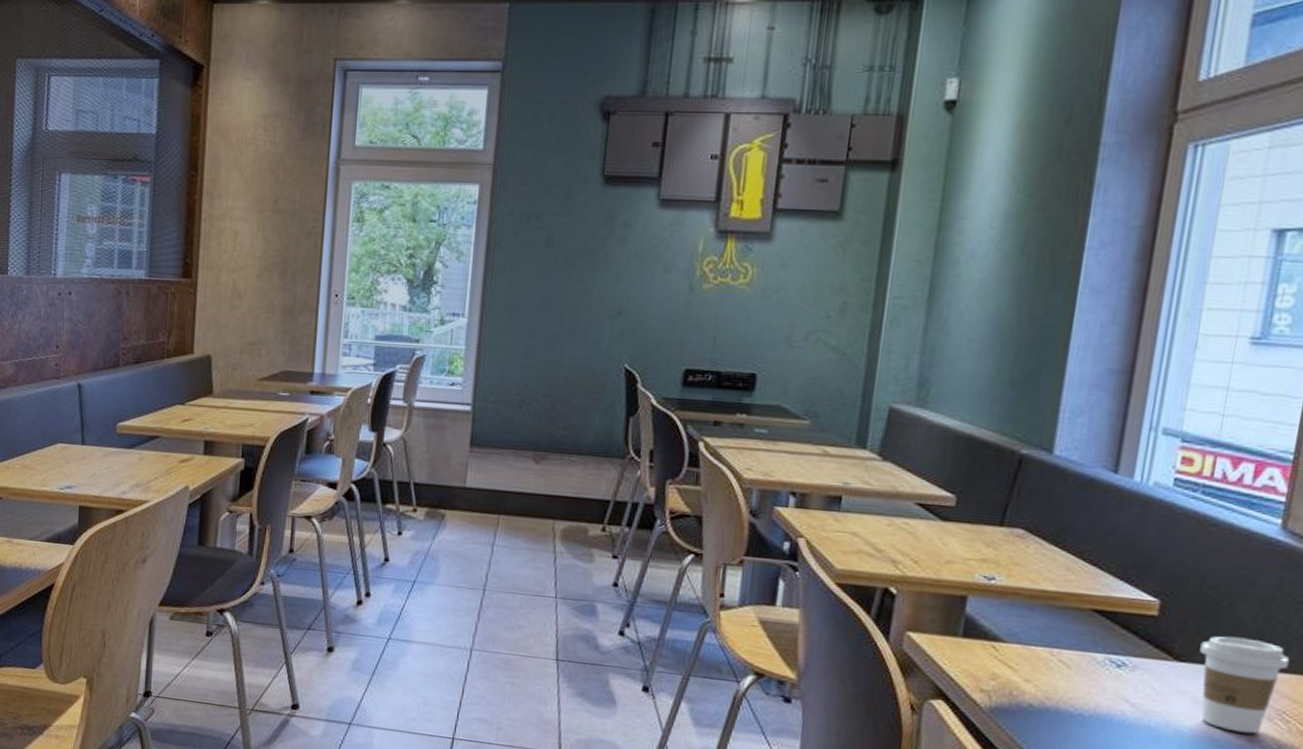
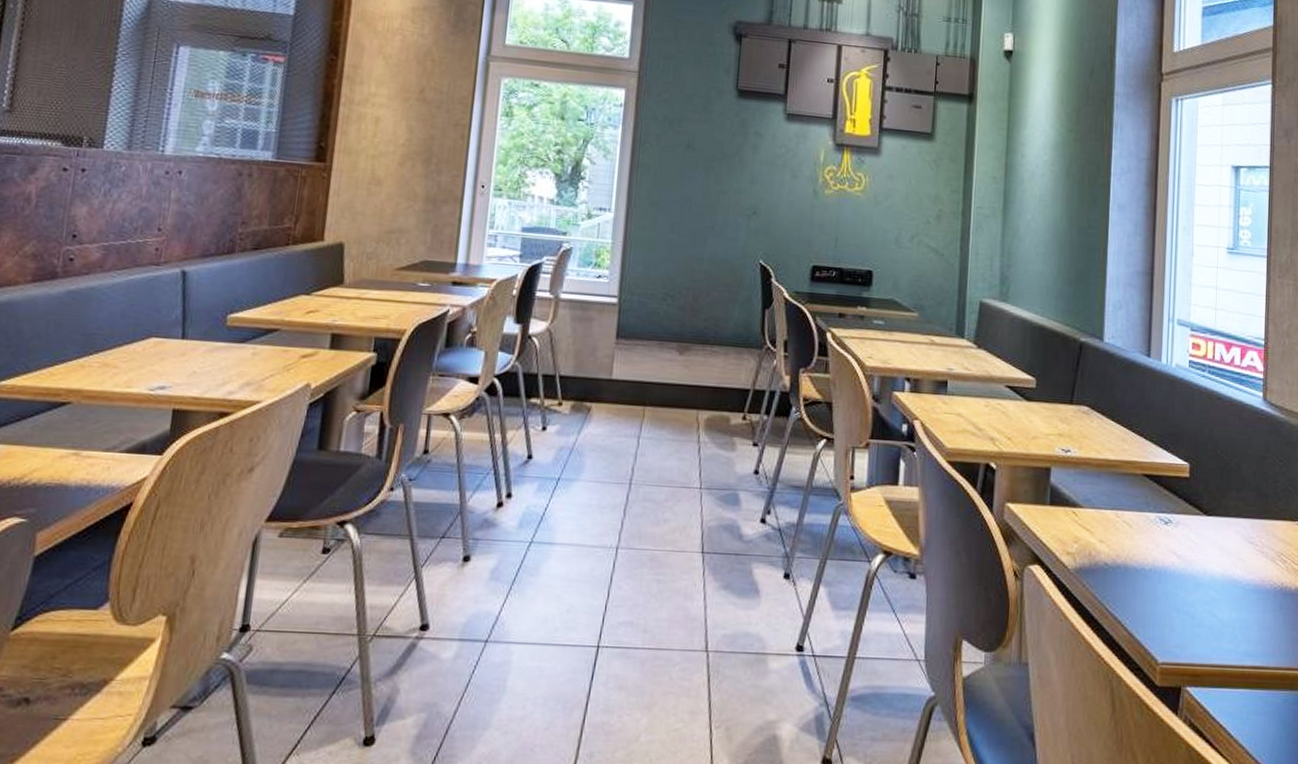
coffee cup: present [1200,636,1290,734] -> none [1221,491,1281,575]

